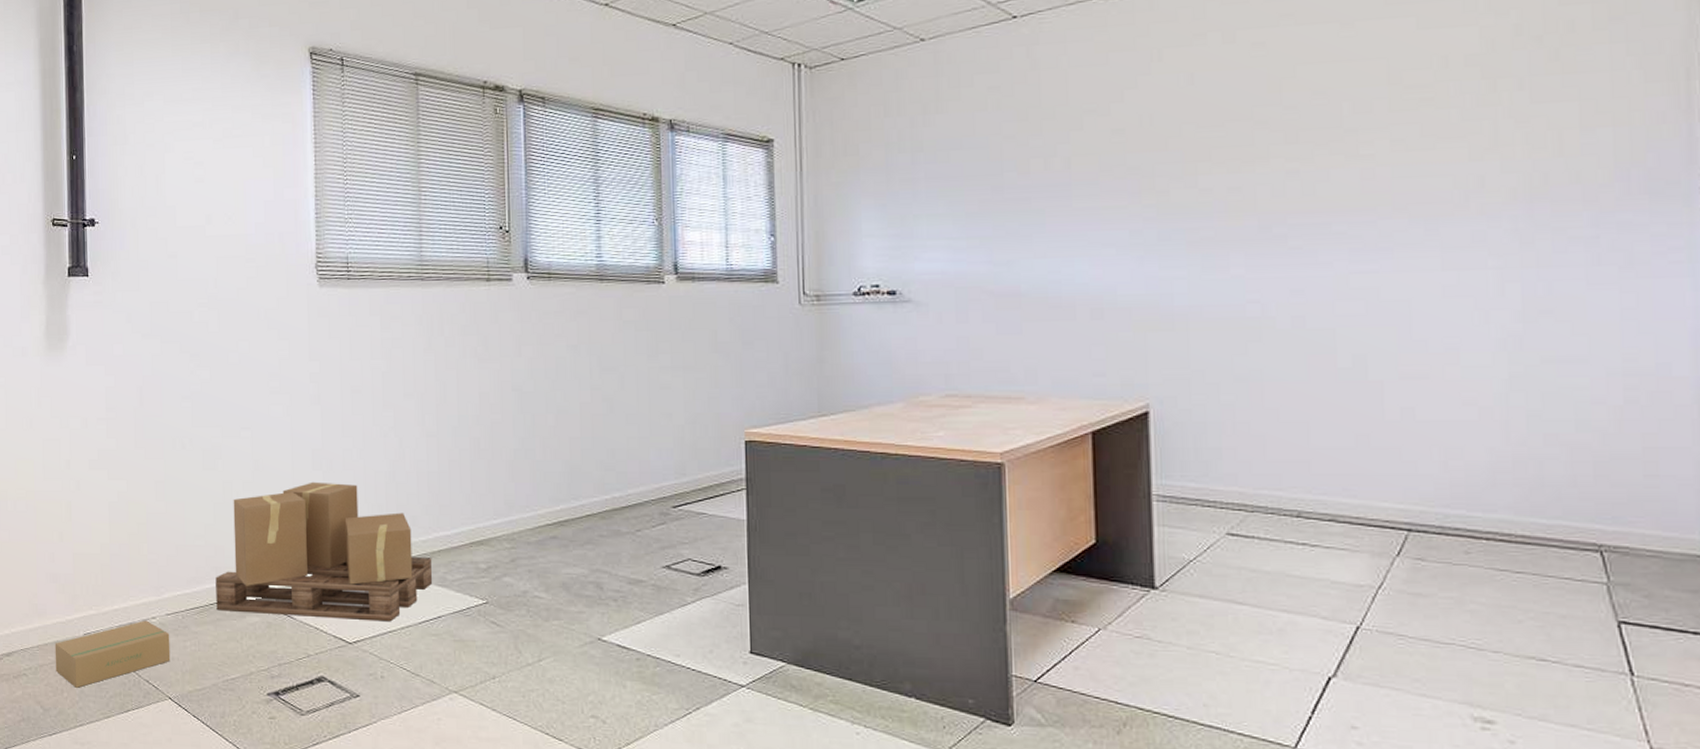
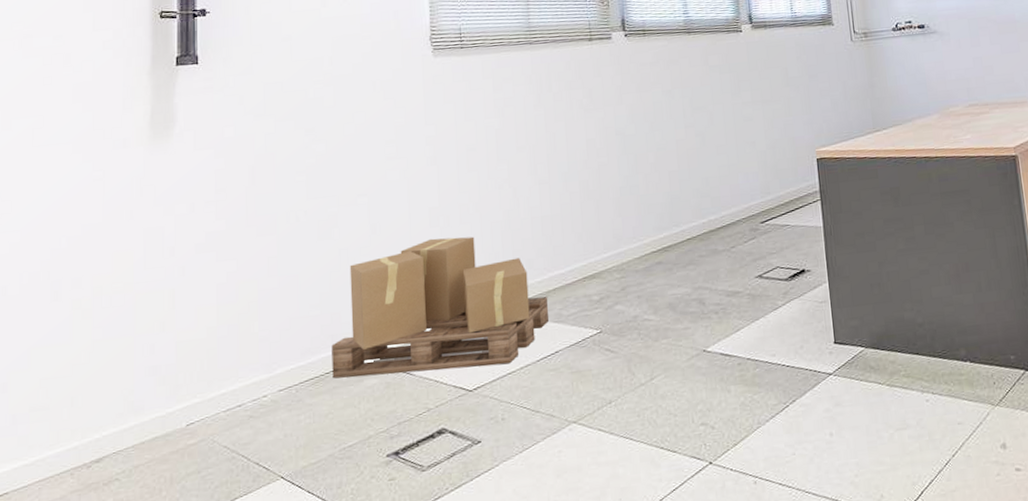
box: present [54,620,171,688] -> none [153,400,283,484]

